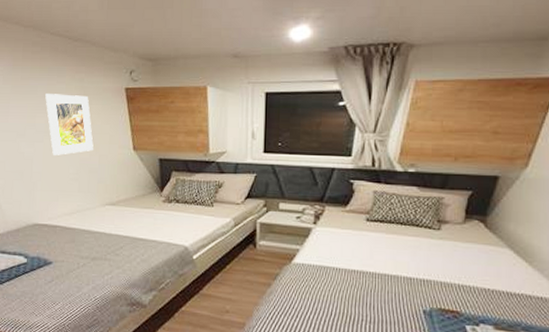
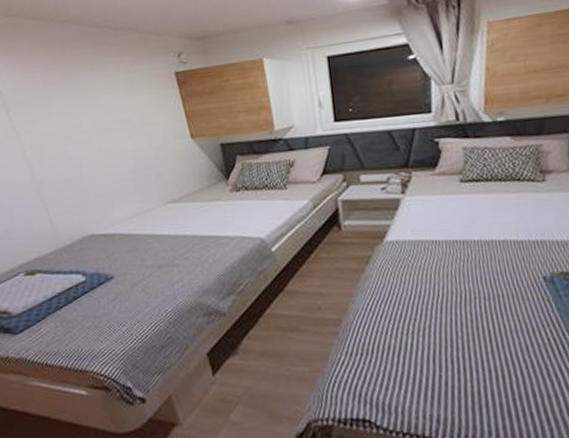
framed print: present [45,94,94,155] -> none [89,86,147,156]

